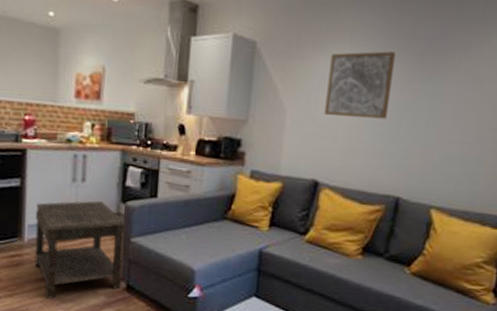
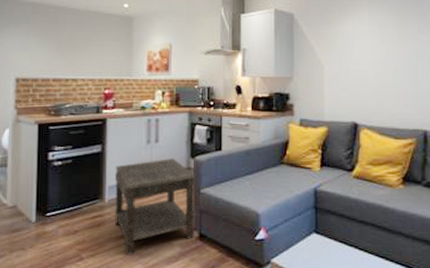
wall art: present [324,51,396,119] -> none [354,13,406,68]

